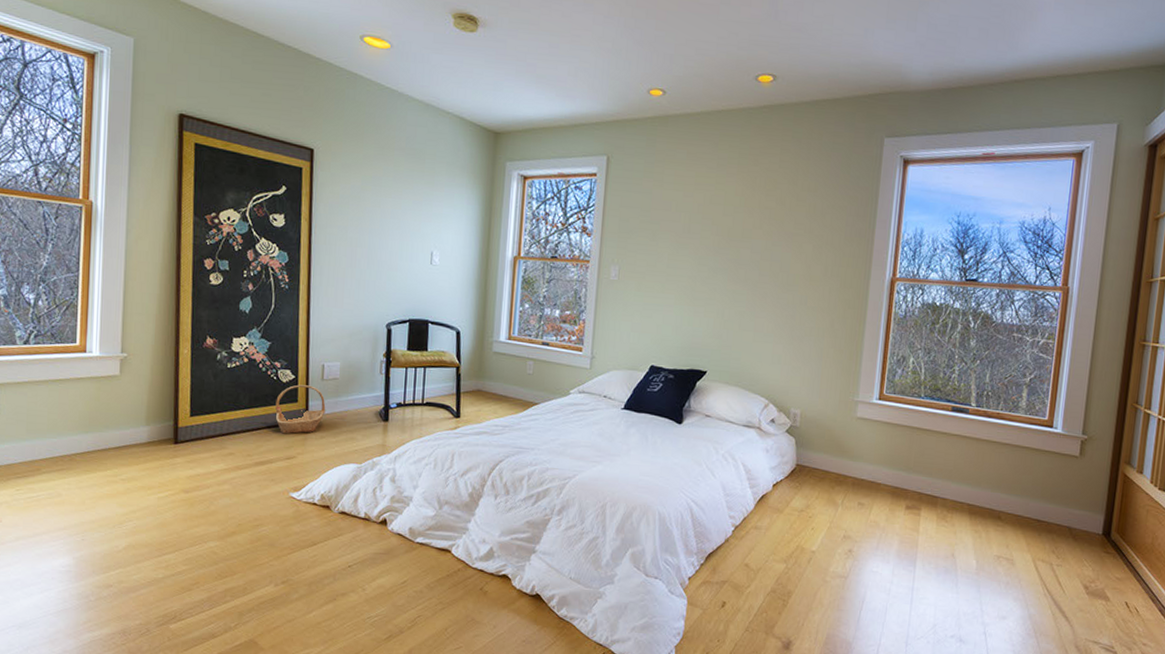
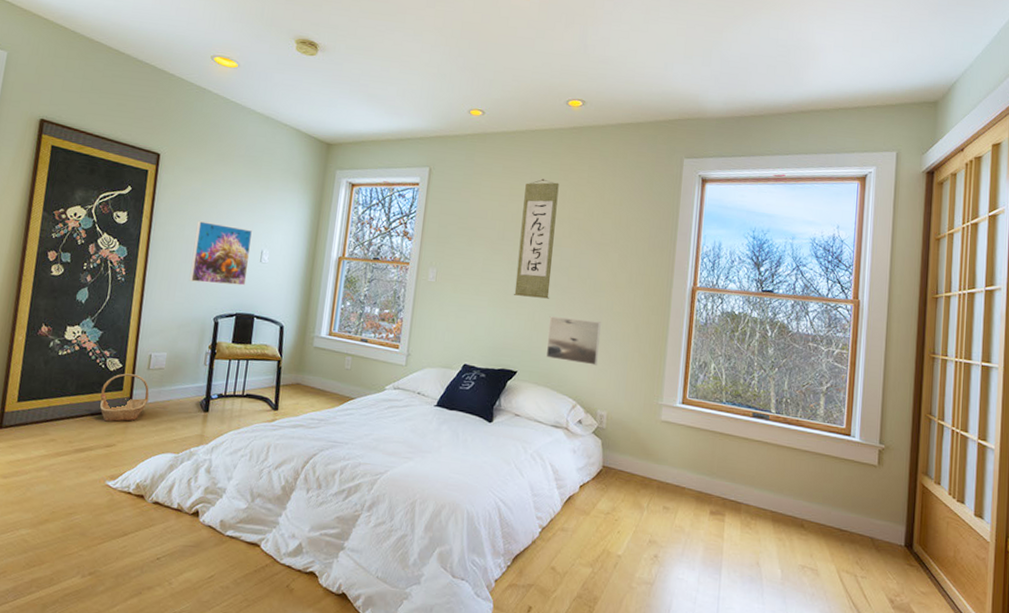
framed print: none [356,221,420,290] -> present [189,220,253,286]
wall scroll: none [701,164,749,295] -> present [513,178,559,299]
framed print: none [736,313,794,363] -> present [545,316,601,366]

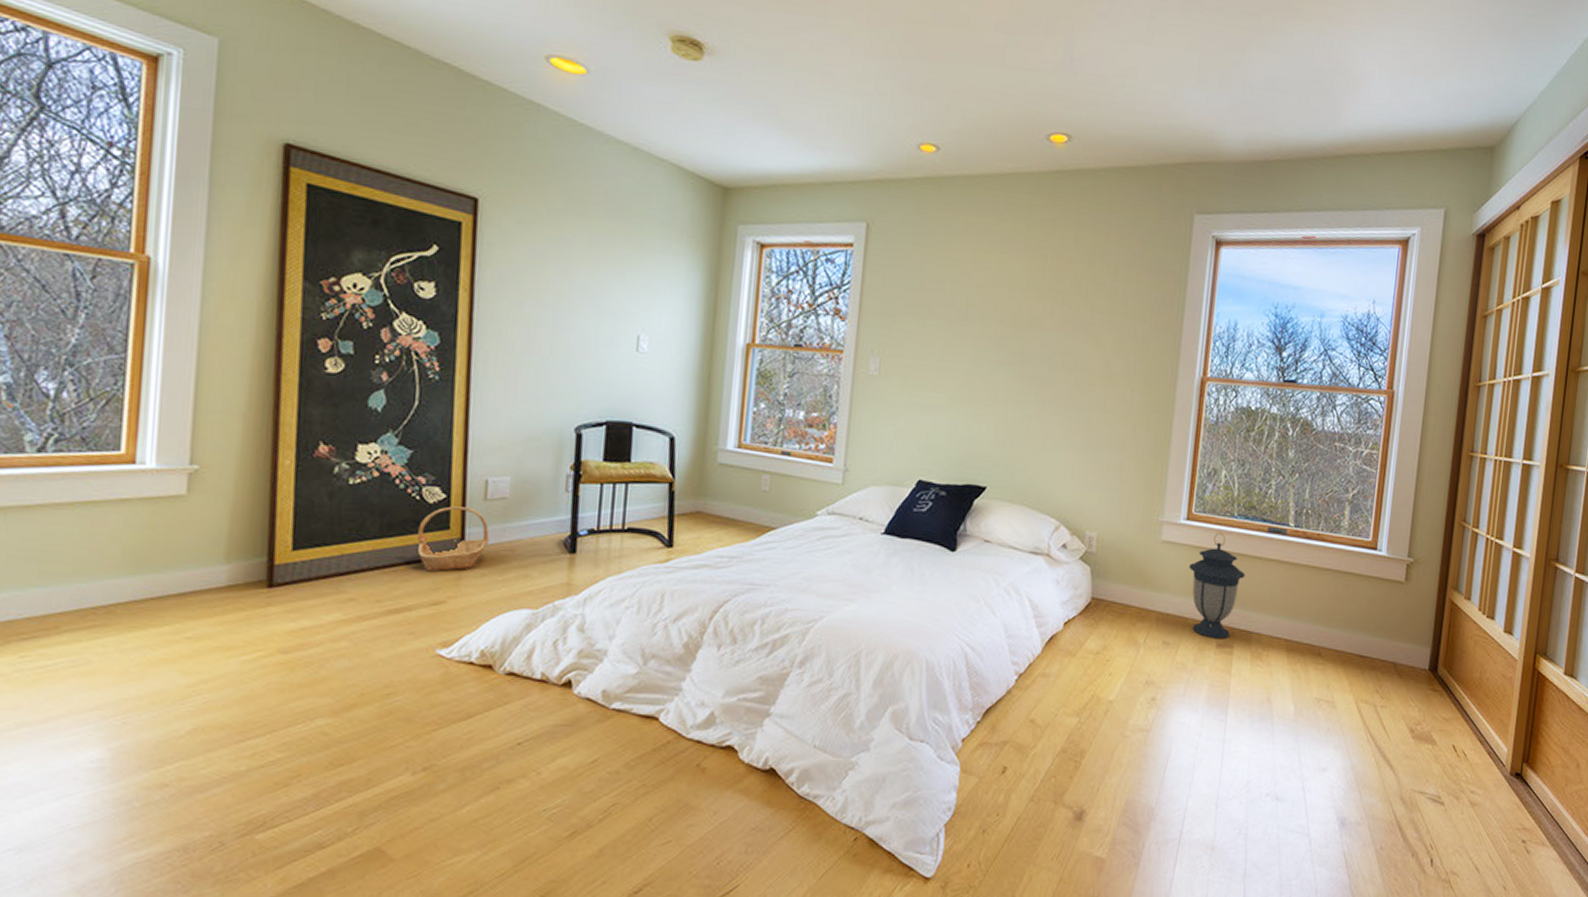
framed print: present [189,220,253,286] -> none [535,294,623,384]
wall scroll: present [513,178,559,299] -> none [980,238,1038,395]
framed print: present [545,316,601,366] -> none [1021,417,1091,477]
lantern: none [684,415,734,508] -> present [1188,532,1245,639]

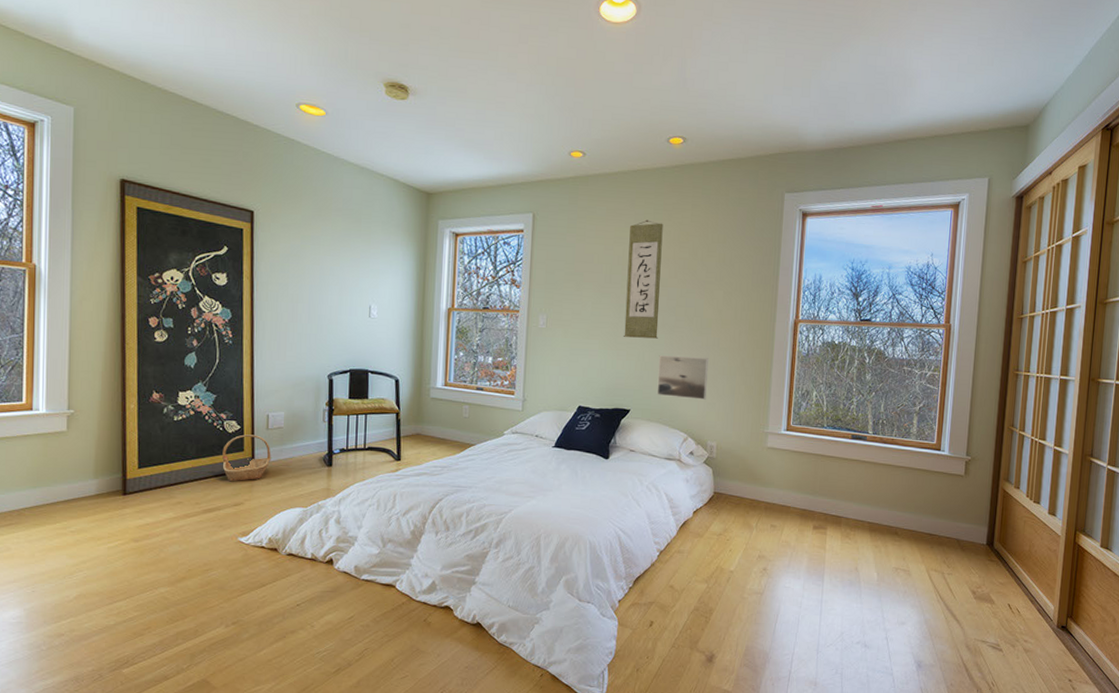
wall scroll: none [980,238,1038,395] -> present [623,219,663,339]
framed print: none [1021,417,1091,477] -> present [656,355,709,400]
lantern: present [1188,532,1245,639] -> none [789,440,835,523]

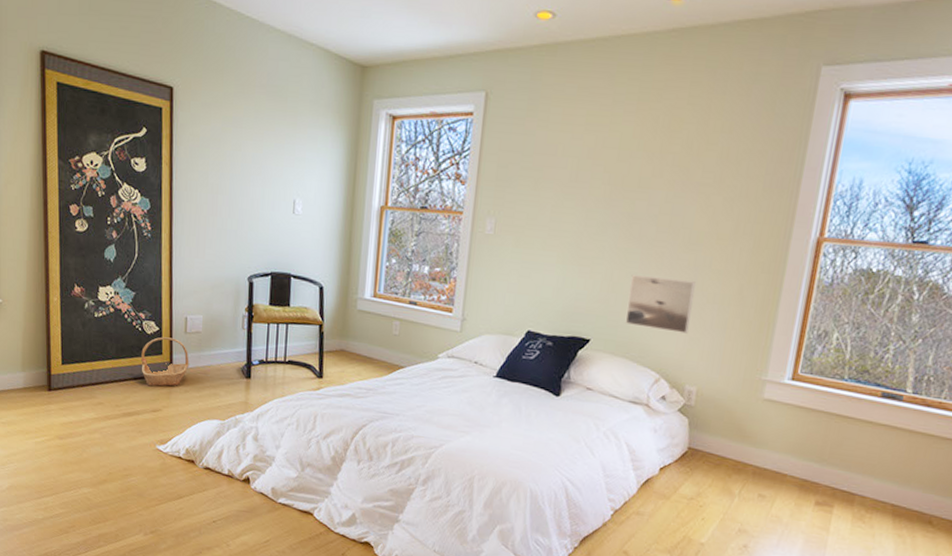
wall scroll: present [623,219,663,339] -> none [587,101,650,254]

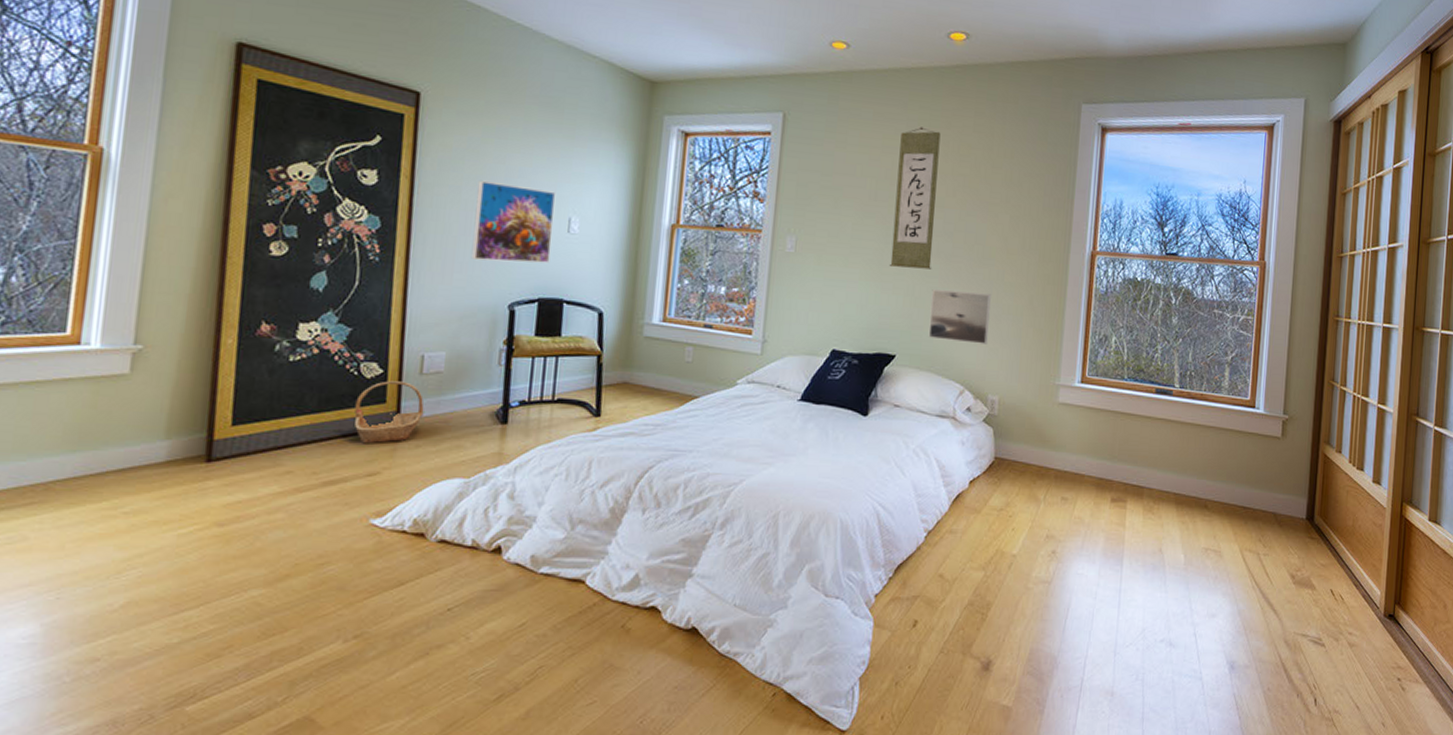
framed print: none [218,166,283,241] -> present [471,180,556,263]
wall scroll: none [587,101,650,254] -> present [889,126,941,270]

